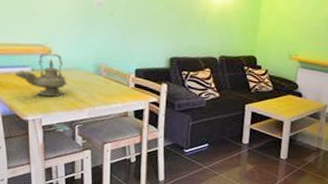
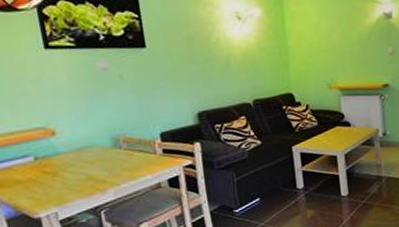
teapot: present [14,52,68,97] -> none [13,134,83,186]

